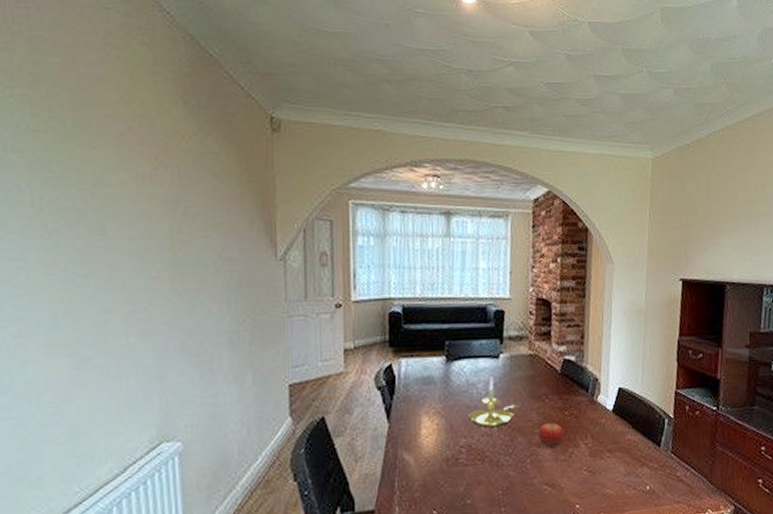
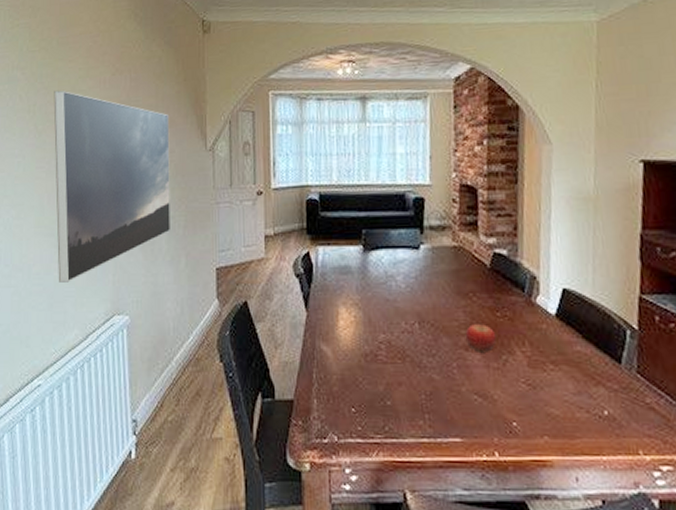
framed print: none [70,182,233,410] -> present [53,90,170,283]
candle holder: present [468,377,520,427] -> none [387,269,444,323]

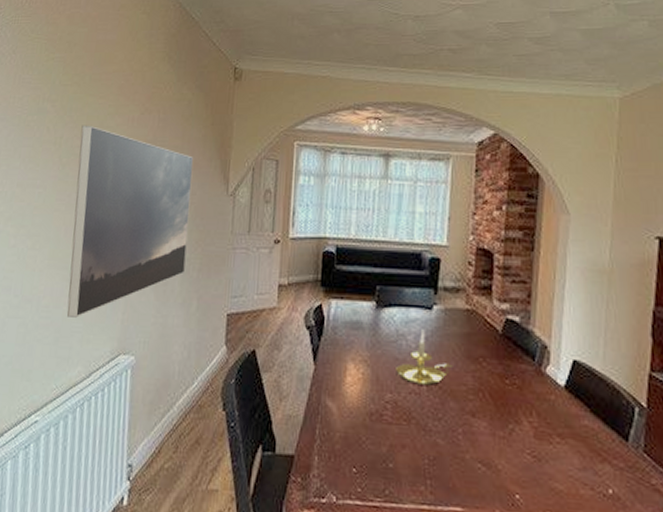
candle holder: none [387,269,444,323] -> present [396,329,453,385]
fruit: present [465,323,497,352] -> none [472,389,504,420]

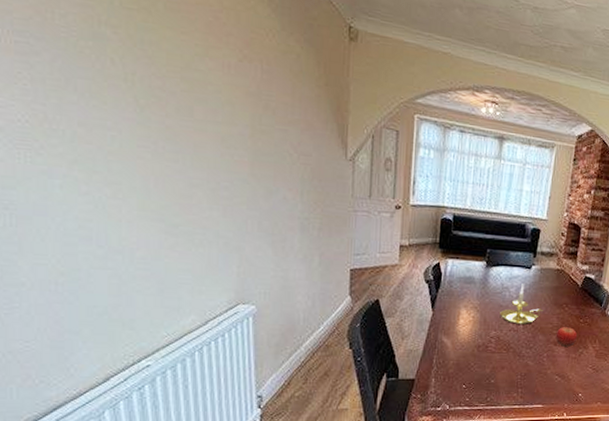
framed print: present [66,125,193,318] -> none [160,62,307,270]
fruit: none [472,389,504,420] -> present [555,326,578,347]

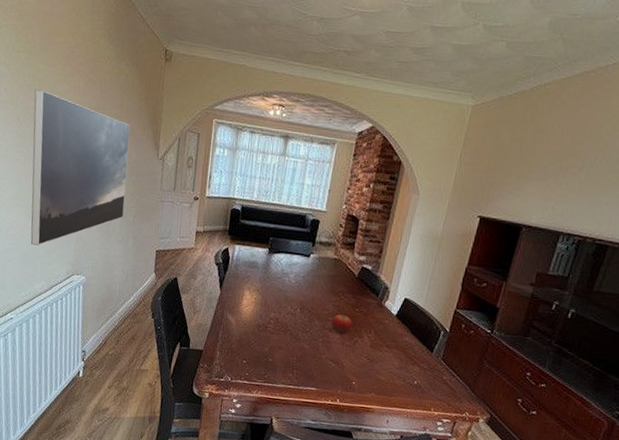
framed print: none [160,62,307,270] -> present [30,89,130,246]
candle holder: present [500,284,544,324] -> none [279,270,321,309]

